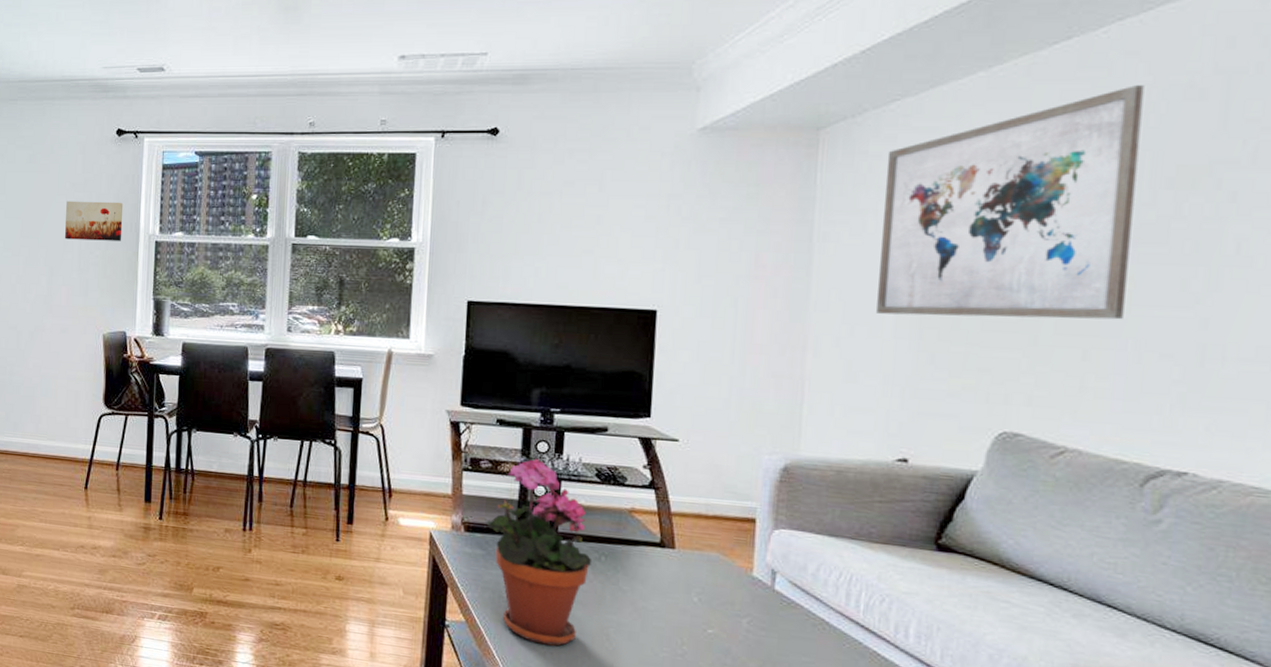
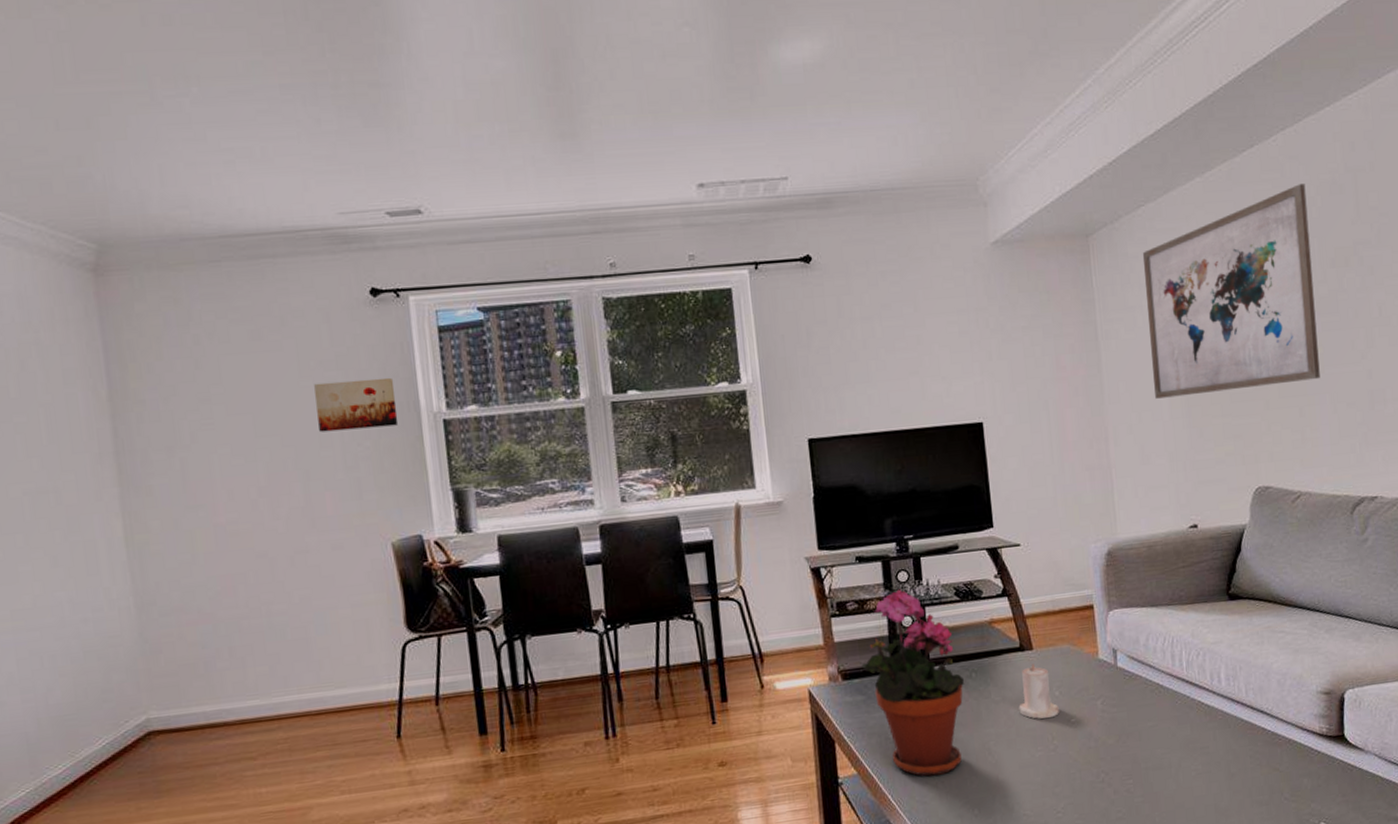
candle: none [648,562,695,623] -> present [1019,663,1059,719]

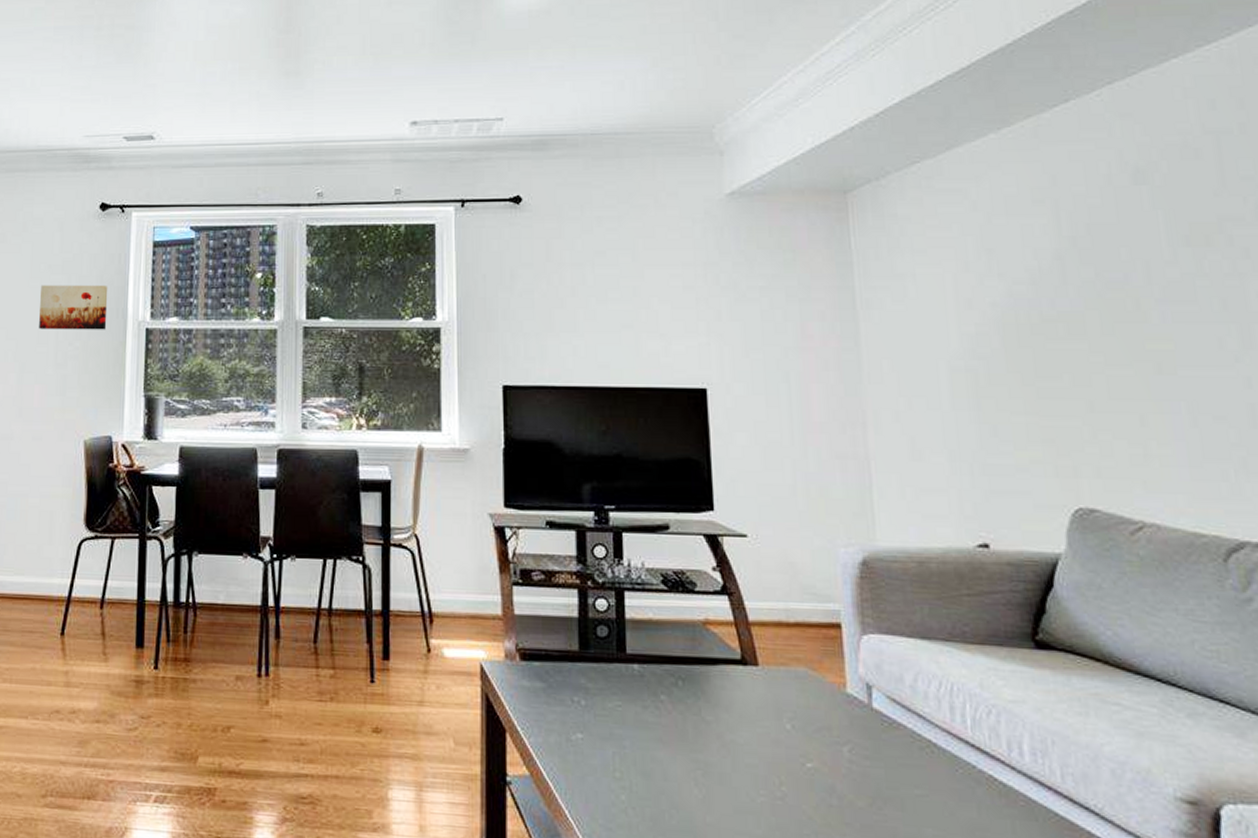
potted plant: present [860,589,965,777] -> none [542,565,669,799]
candle: present [1019,663,1059,719] -> none [736,683,790,757]
wall art: present [1142,184,1320,399] -> none [916,146,1171,384]

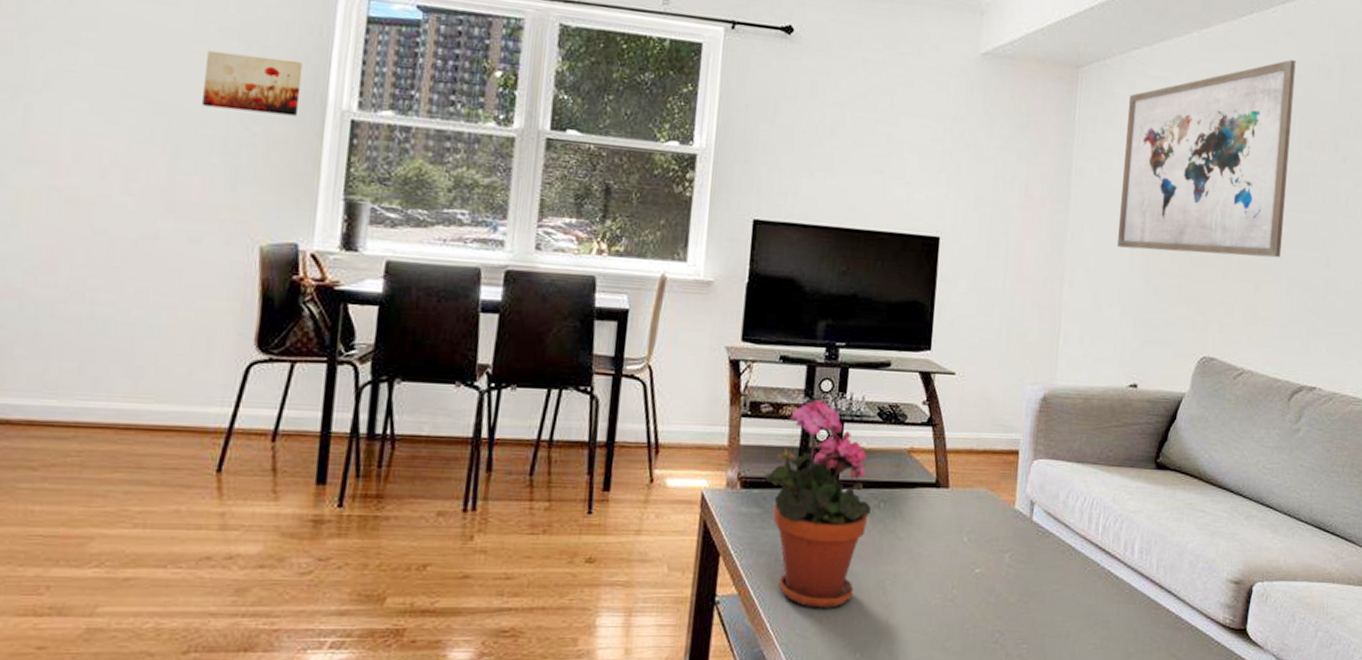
potted plant: none [542,565,669,799] -> present [763,398,872,609]
wall art: none [916,146,1171,384] -> present [1117,60,1296,258]

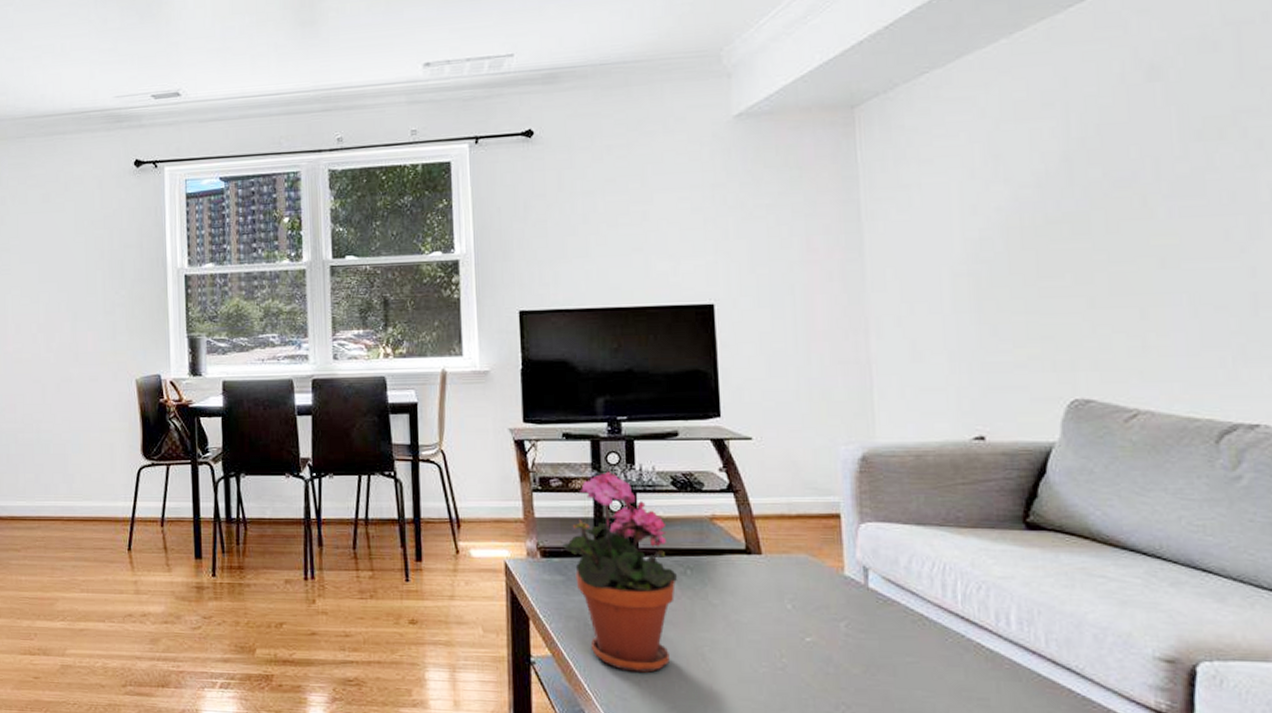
wall art: present [202,50,303,116] -> none [86,236,149,281]
wall art: present [1117,60,1296,258] -> none [923,41,1174,289]

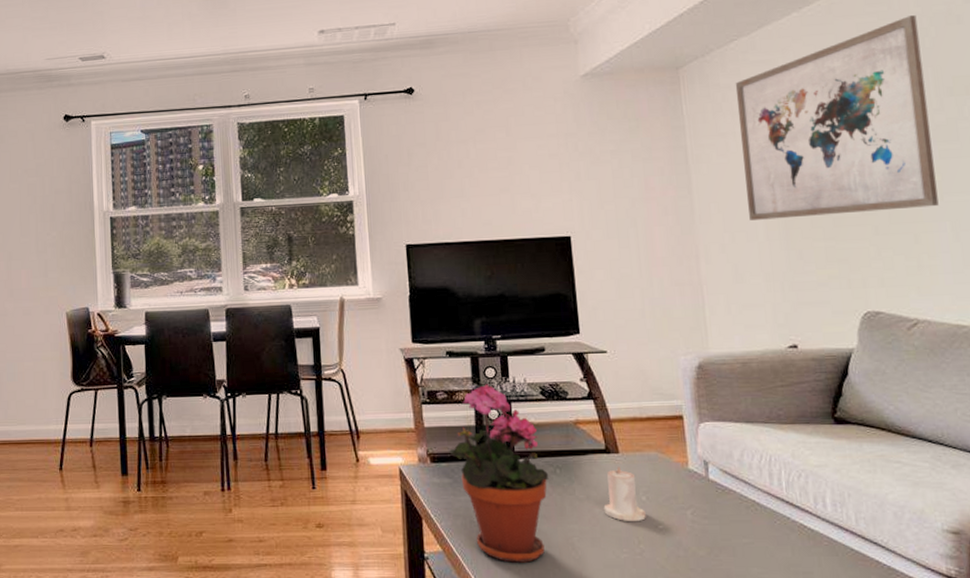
candle: none [741,569,791,633] -> present [603,466,646,522]
wall art: none [923,41,1174,289] -> present [735,15,939,220]

